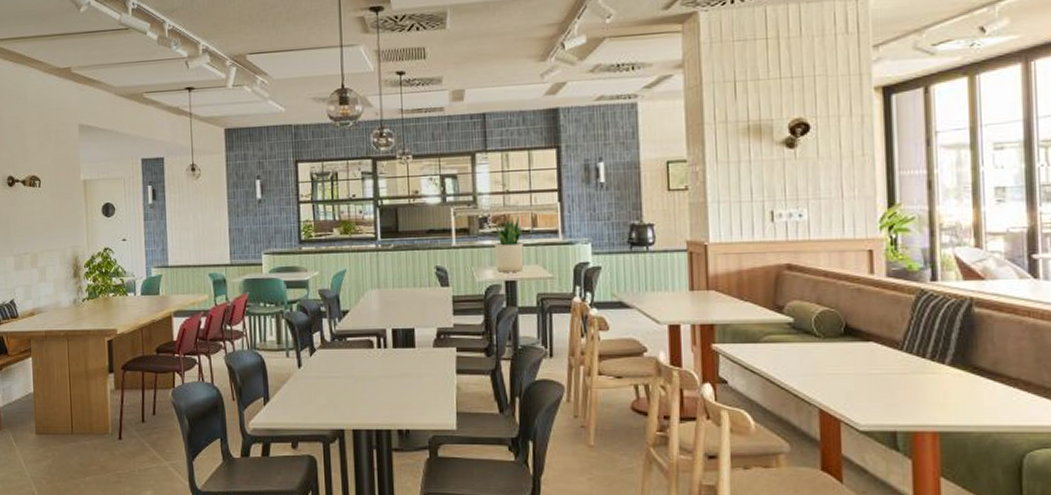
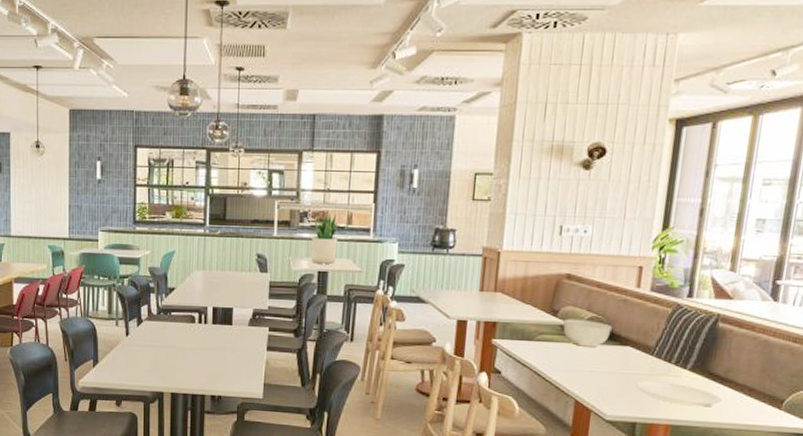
bowl: none [791,314,849,346] -> present [563,318,612,347]
plate: none [888,381,995,408] -> present [635,380,722,407]

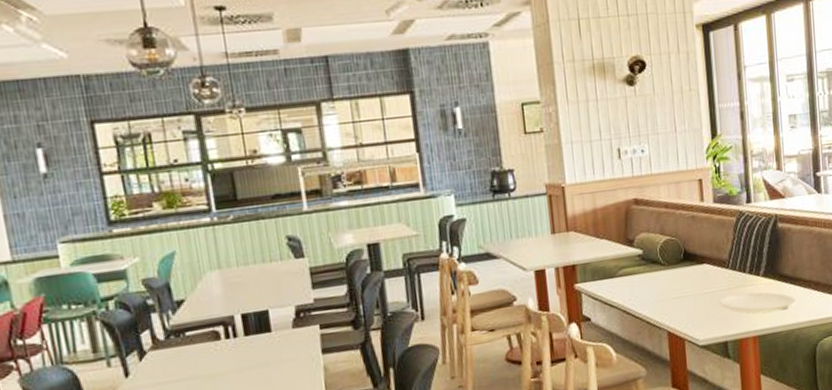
planter: present [311,213,338,264] -> none [350,171,386,236]
bowl: present [563,318,612,347] -> none [641,244,687,274]

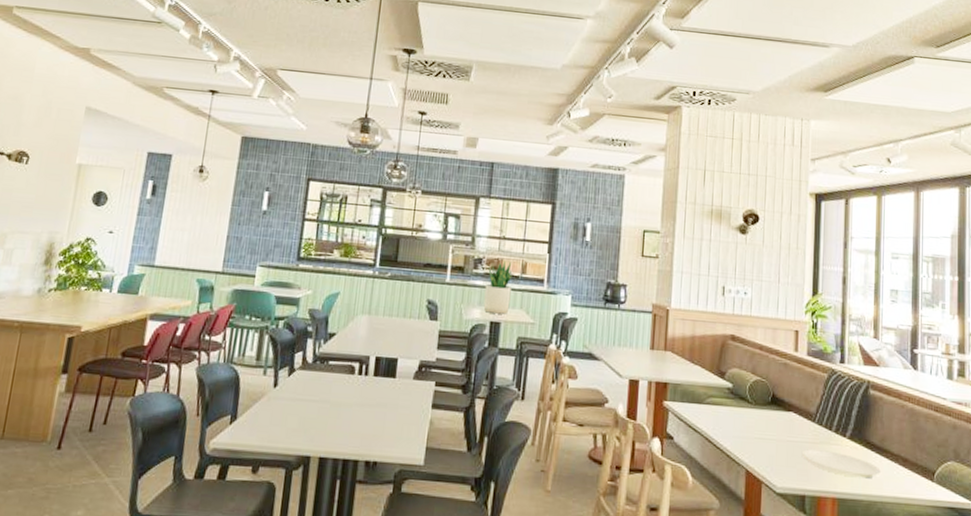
planter: none [350,171,386,236] -> present [483,261,513,314]

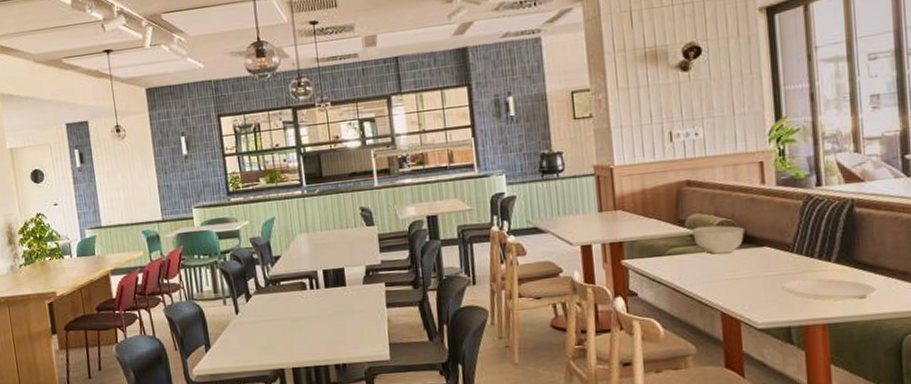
planter: present [483,261,513,314] -> none [414,153,444,209]
bowl: none [730,381,775,412] -> present [692,225,744,254]

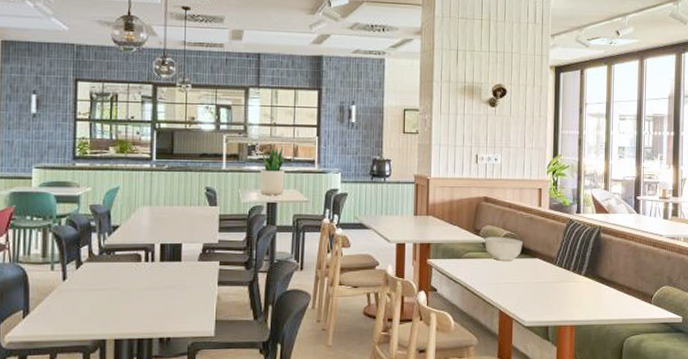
planter: none [414,153,444,209] -> present [260,146,285,195]
plate: present [781,278,876,301] -> none [545,287,610,307]

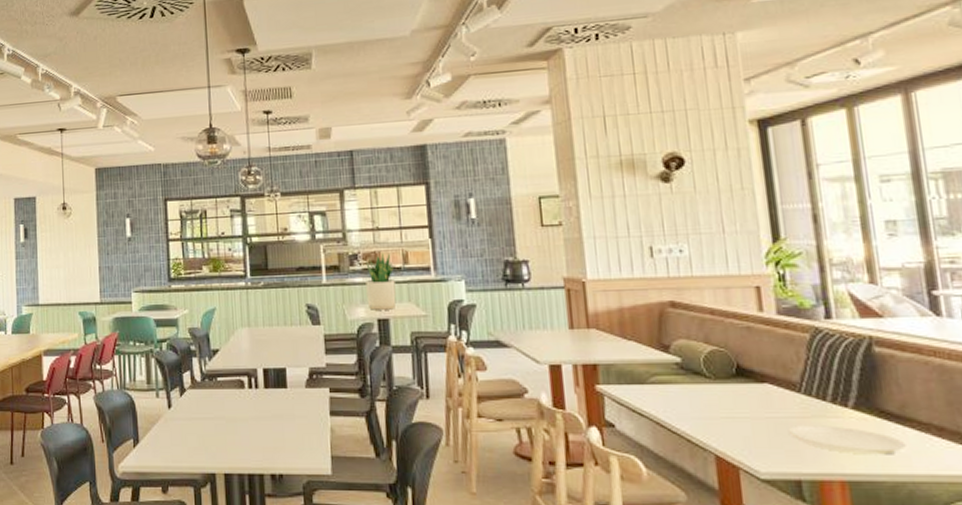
bowl: present [485,237,523,261] -> none [678,354,741,387]
plate: none [545,287,610,307] -> present [787,425,906,455]

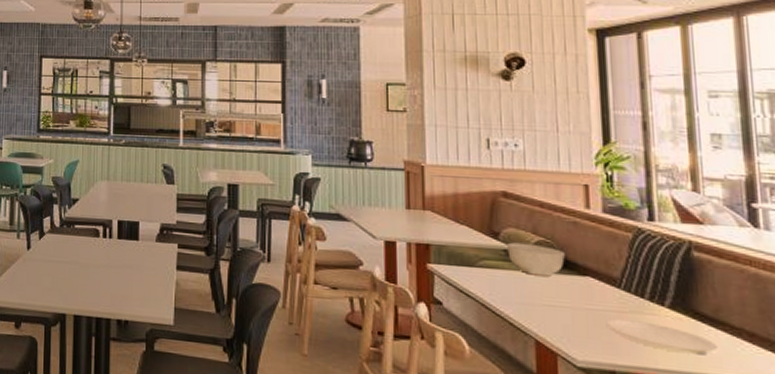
planter: present [365,253,397,310] -> none [219,123,247,176]
bowl: none [678,354,741,387] -> present [507,242,565,276]

